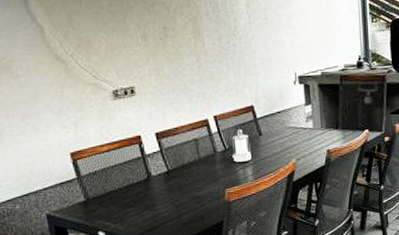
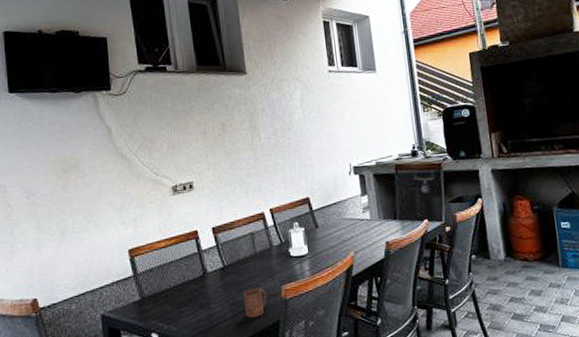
cup: none [187,191,211,218] -> present [243,288,267,318]

